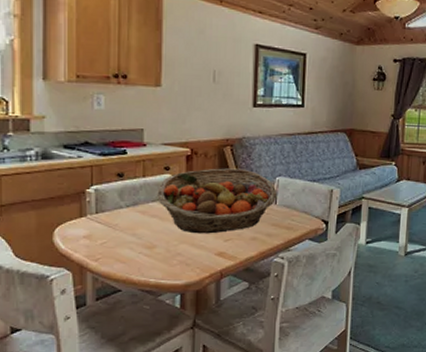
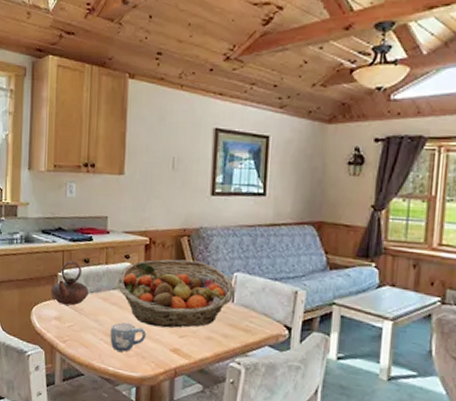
teapot: none [77,175,124,222] -> present [50,260,89,306]
mug: none [150,234,190,262] -> present [110,322,147,352]

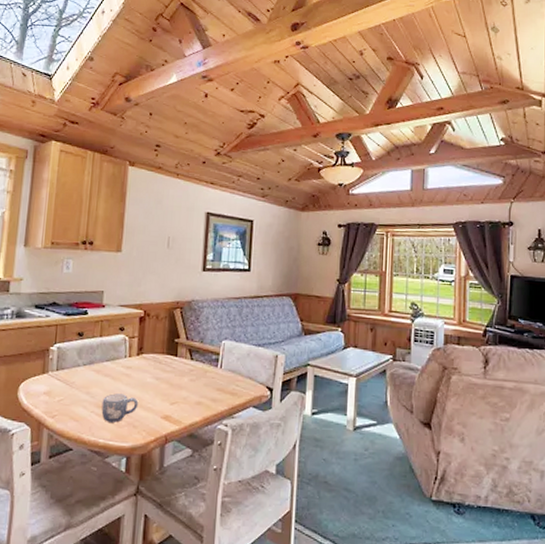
teapot: present [50,260,89,306] -> none [40,334,81,379]
fruit basket: present [118,259,235,328] -> none [111,330,223,396]

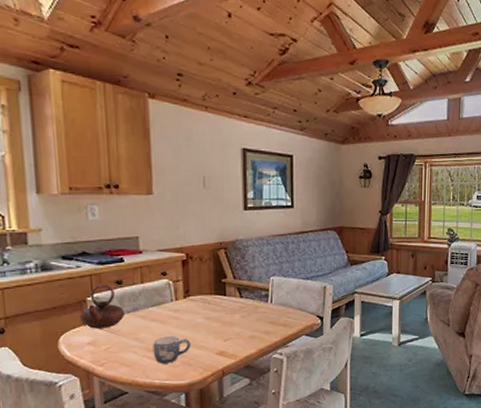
teapot: none [40,334,81,379] -> present [79,284,125,329]

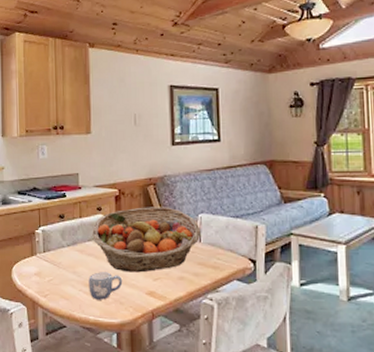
teapot: present [79,284,125,329] -> none [29,217,65,260]
fruit basket: none [156,270,272,335] -> present [92,207,201,273]

